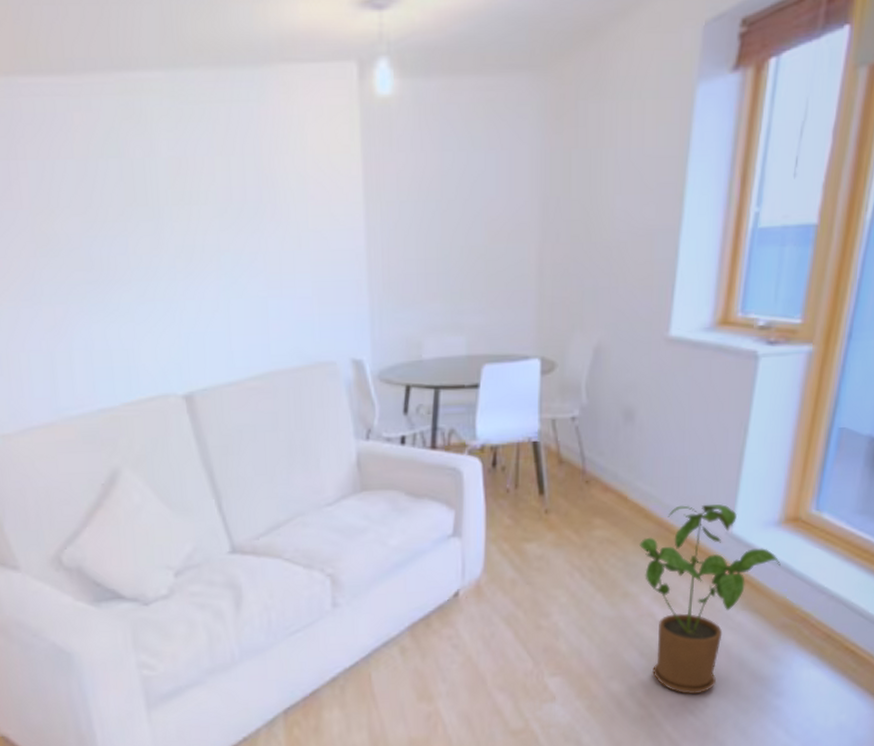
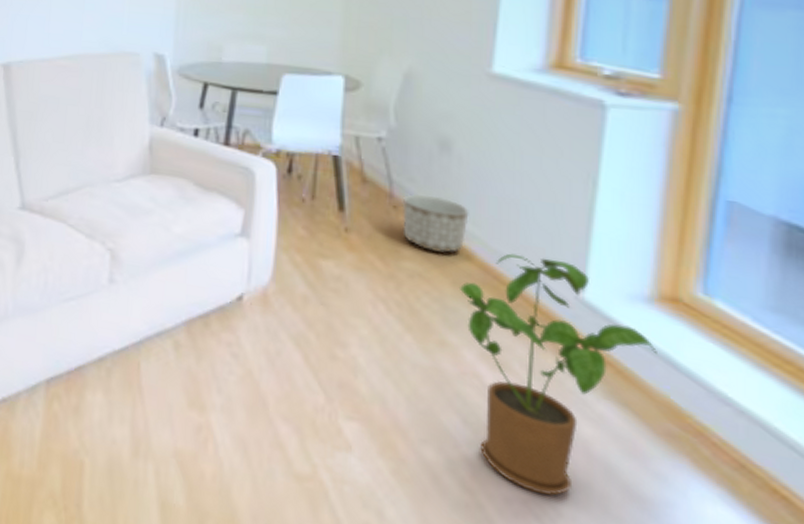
planter: none [594,465,648,516] -> present [403,193,469,253]

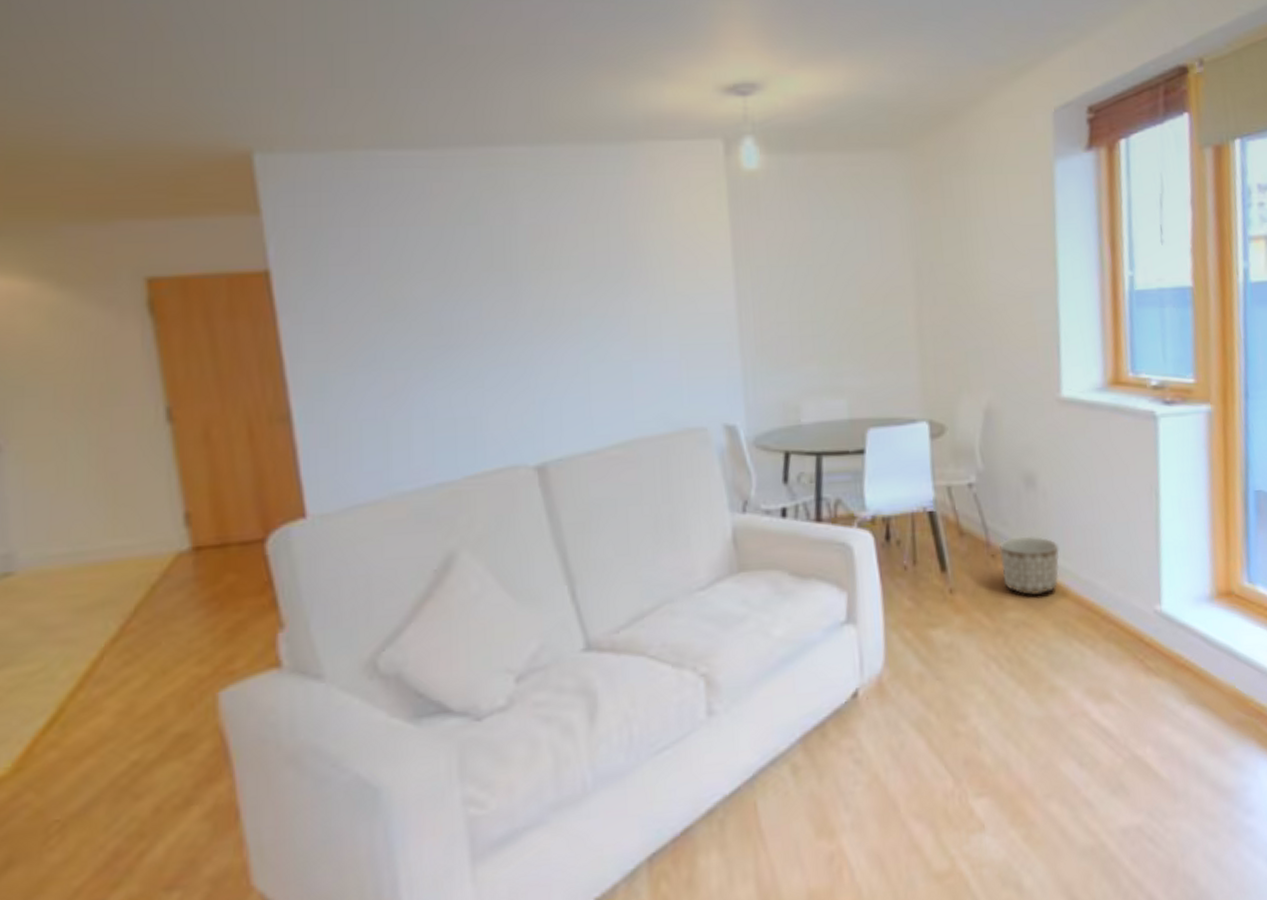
house plant: present [460,253,657,496] -> none [1060,578,1222,815]

